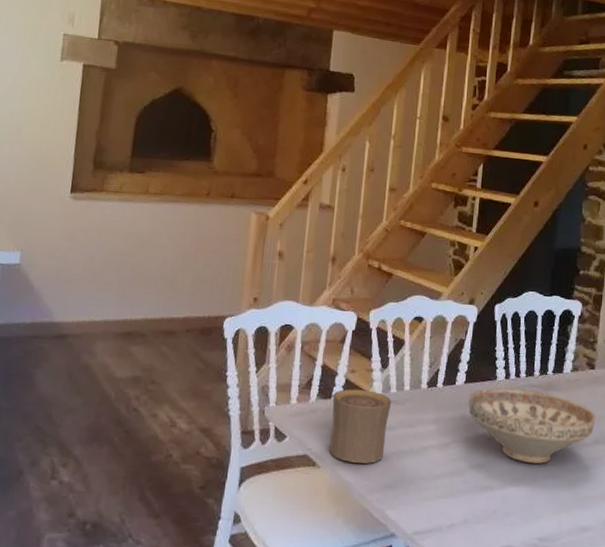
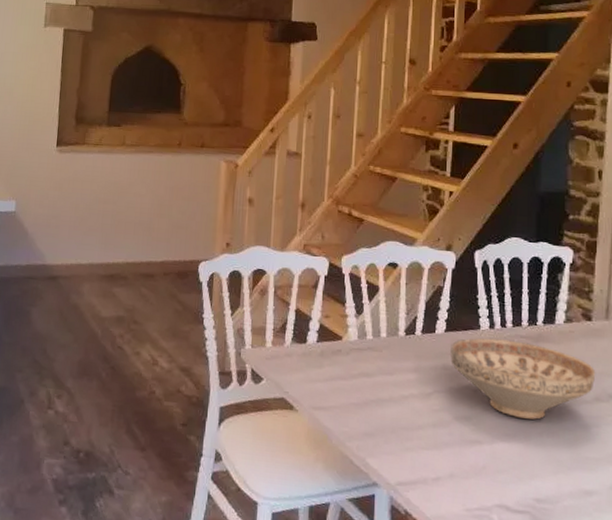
cup: present [329,389,392,464] -> none [306,334,369,410]

